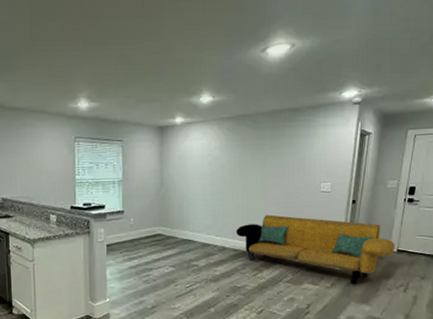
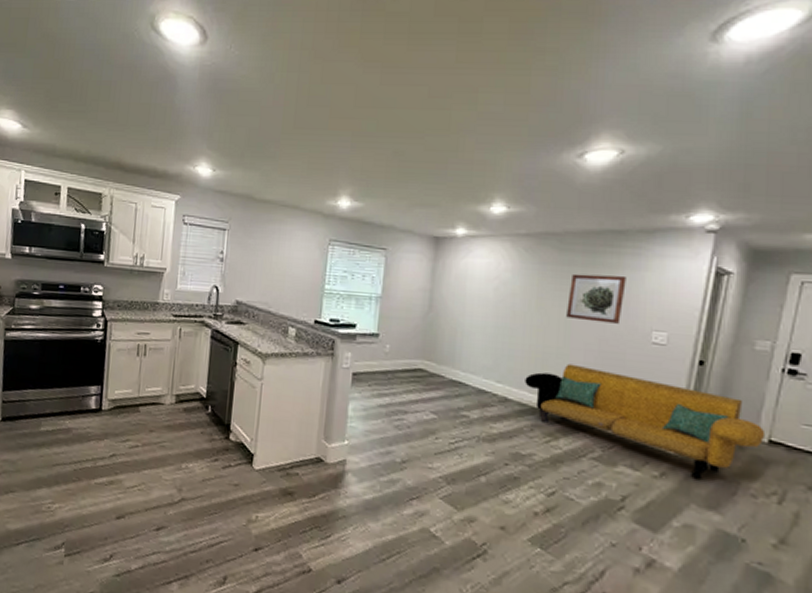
wall art: none [262,144,302,181] -> present [566,273,626,324]

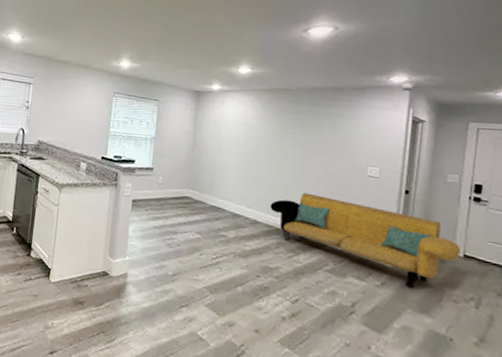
wall art: present [566,273,626,324] -> none [301,121,345,161]

